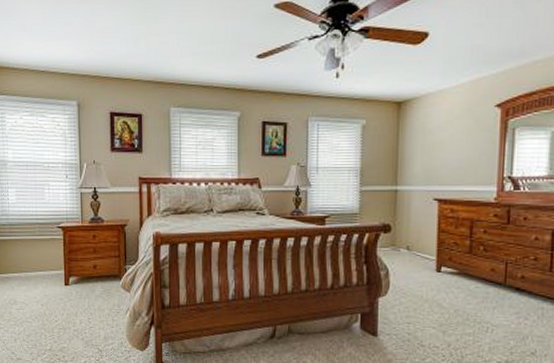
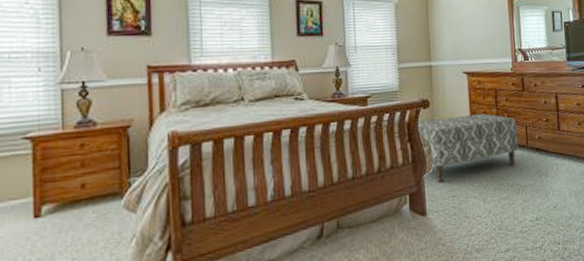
bench: none [374,243,495,307] -> present [416,113,519,182]

